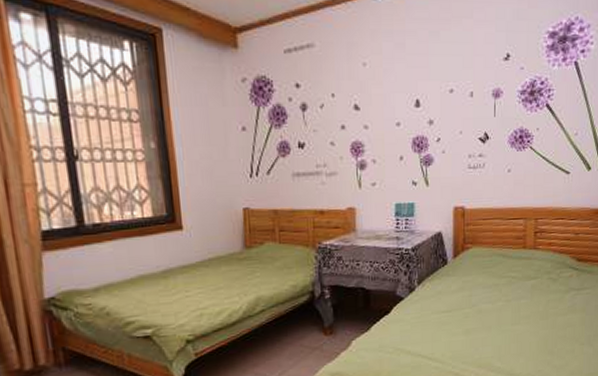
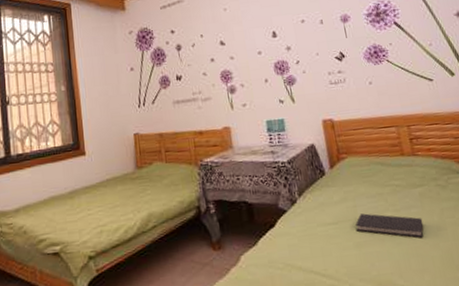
diary: none [468,302,529,326] -> present [356,213,424,238]

